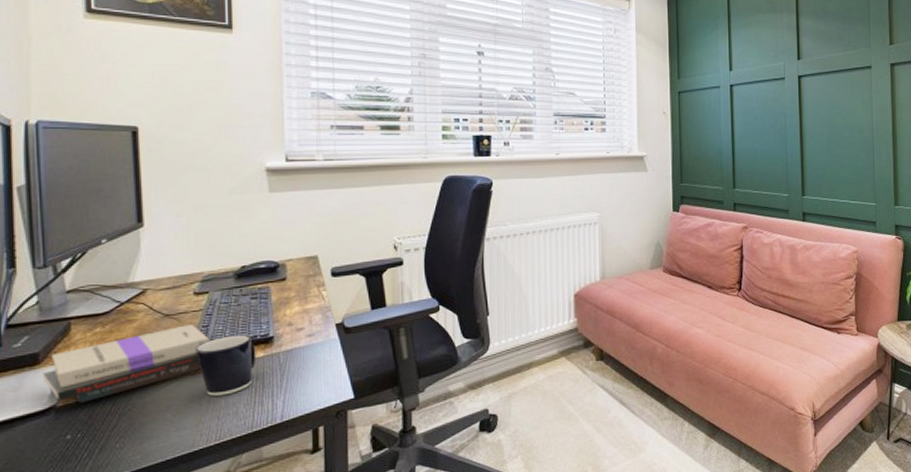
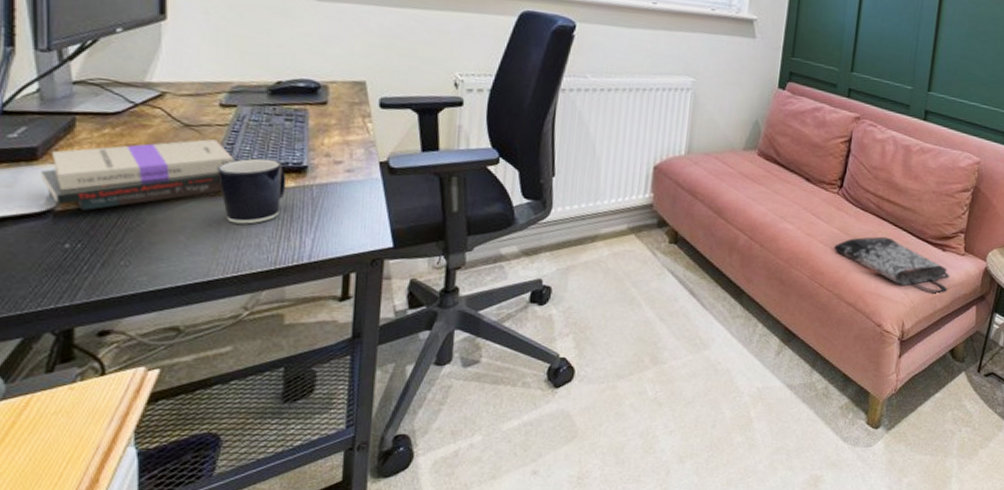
tote bag: none [742,328,848,373] -> present [834,236,950,293]

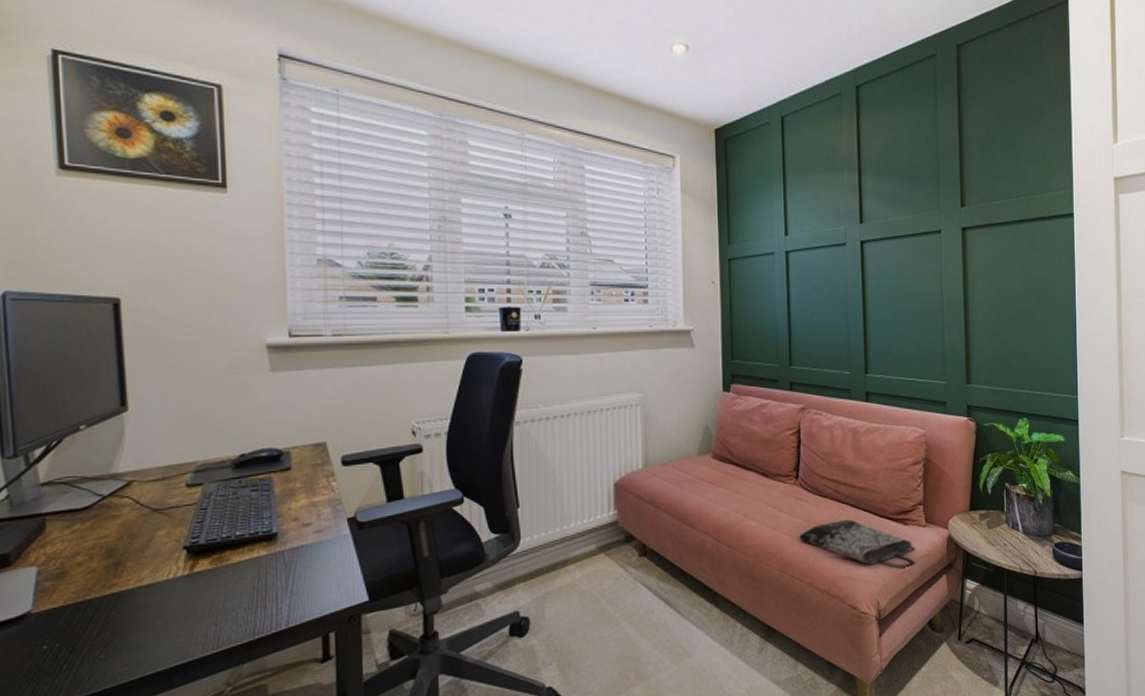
books: present [41,138,235,211] -> none [15,519,205,609]
mug: present [216,158,287,224] -> none [188,531,258,600]

